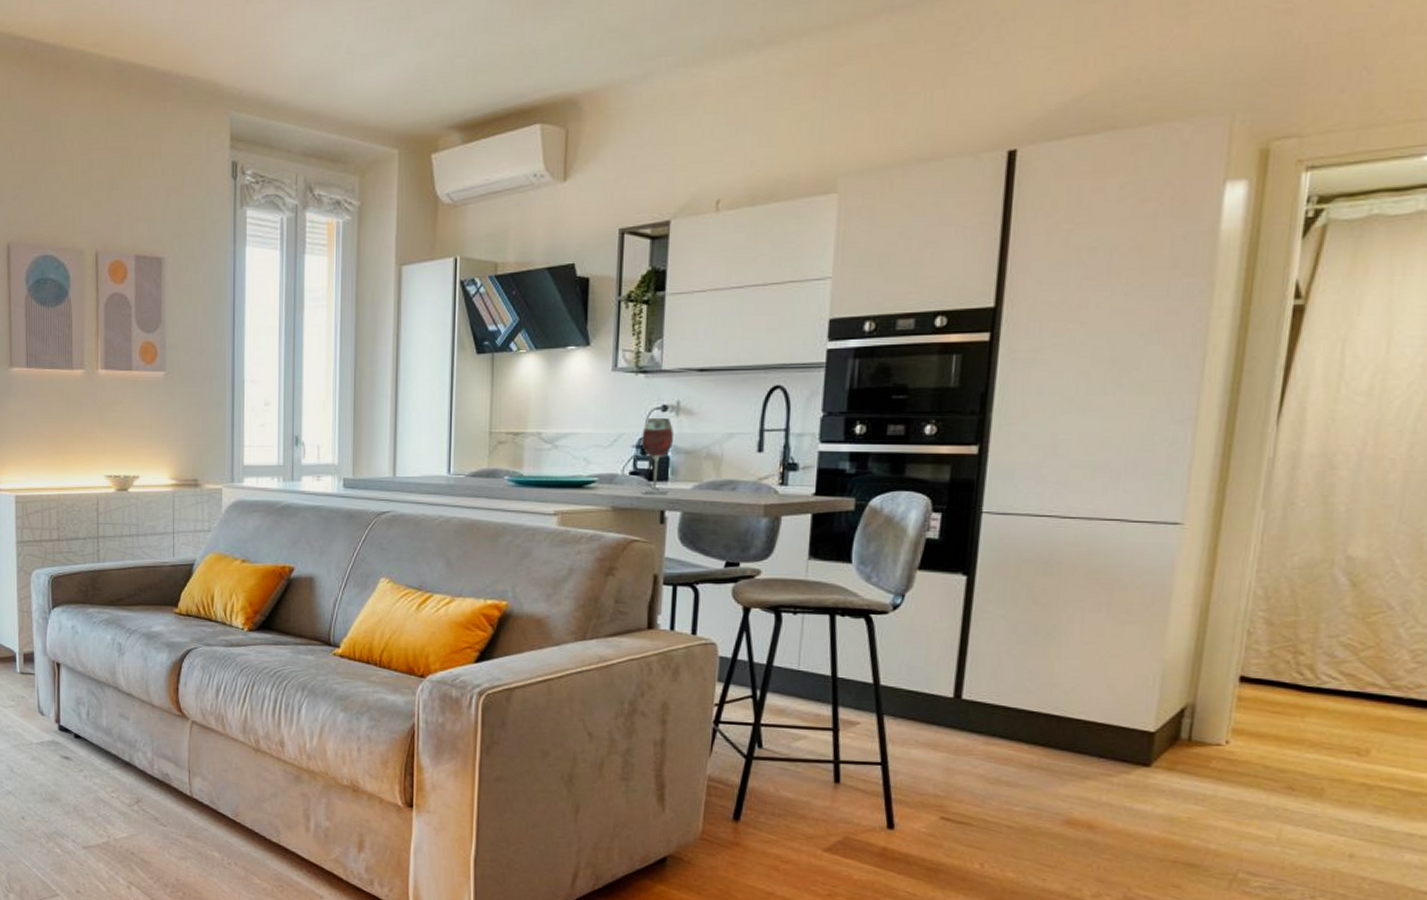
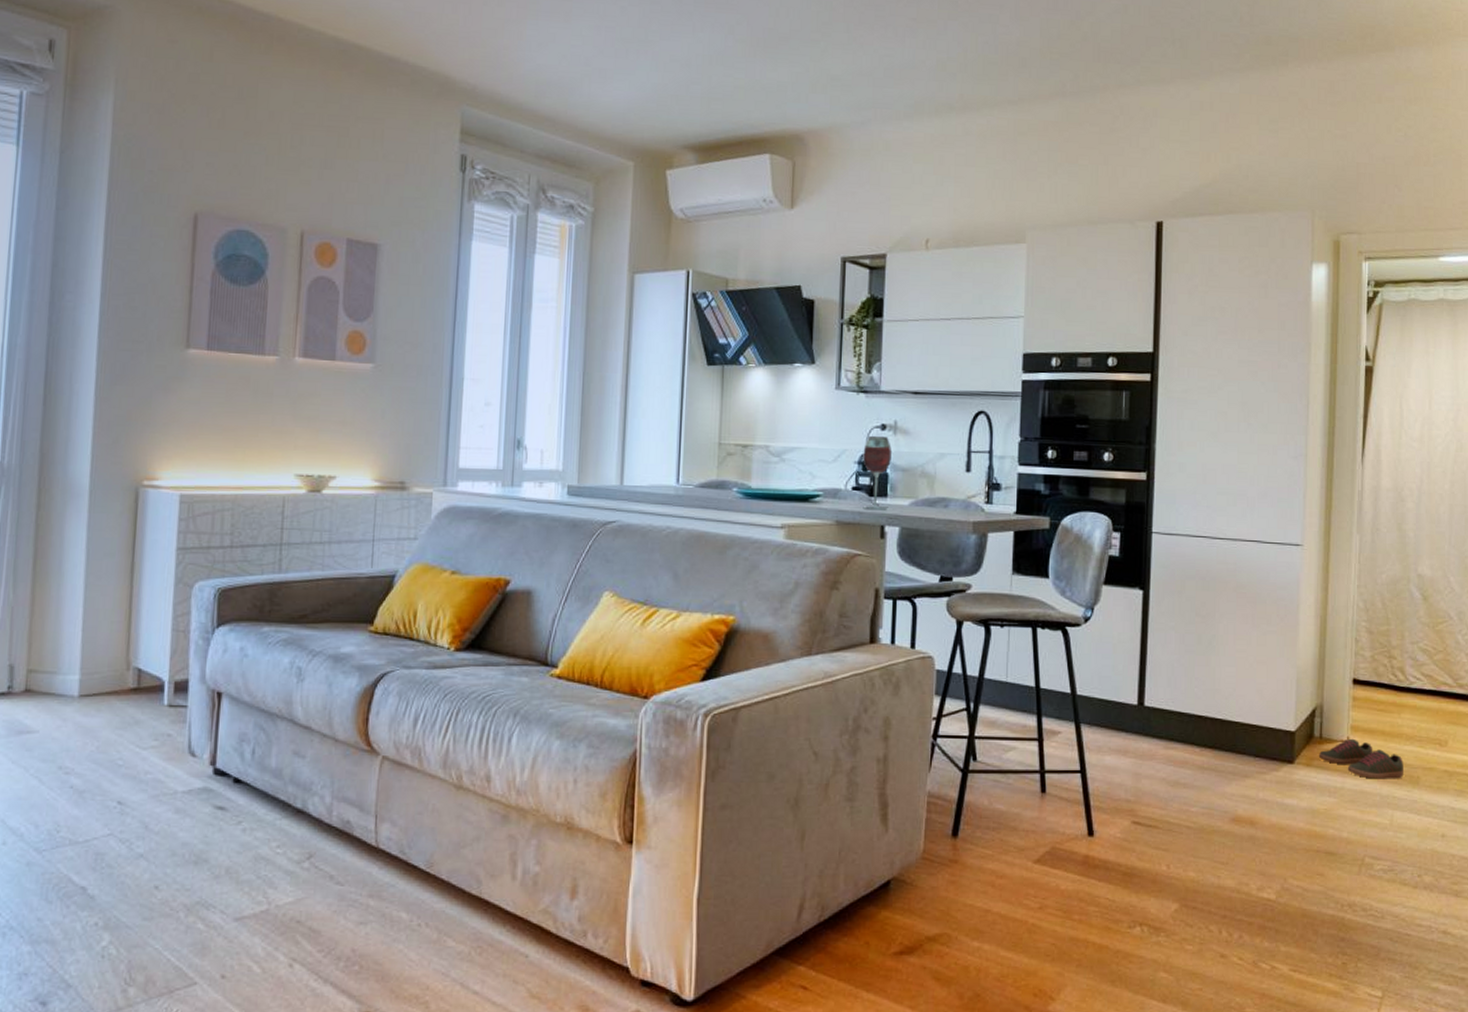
shoe: none [1184,742,1303,789] -> present [1318,738,1403,779]

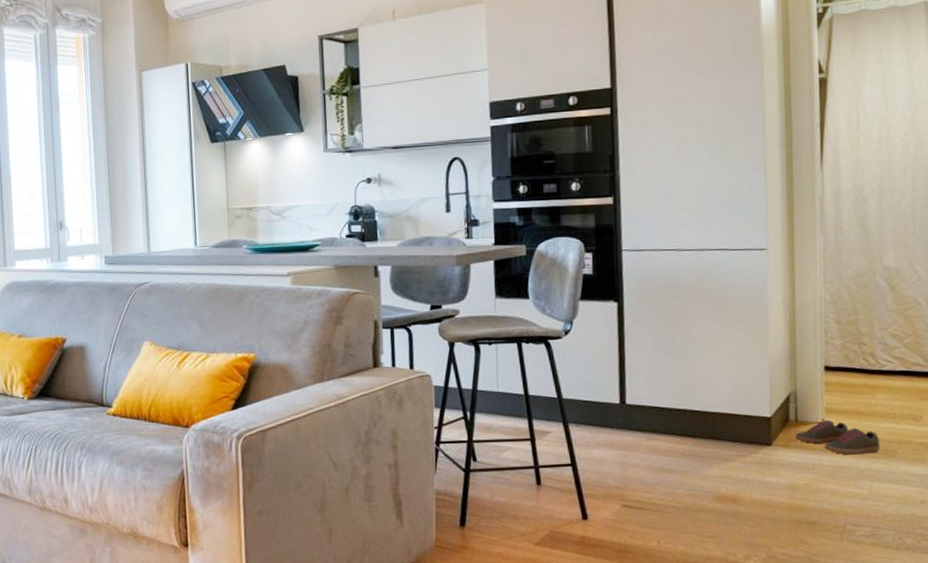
wineglass: present [863,435,891,511] -> none [353,188,378,254]

